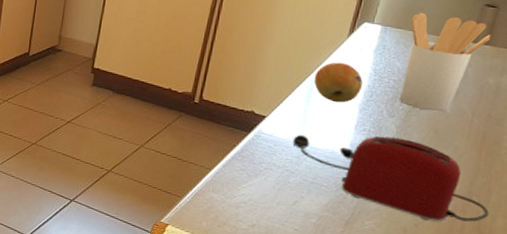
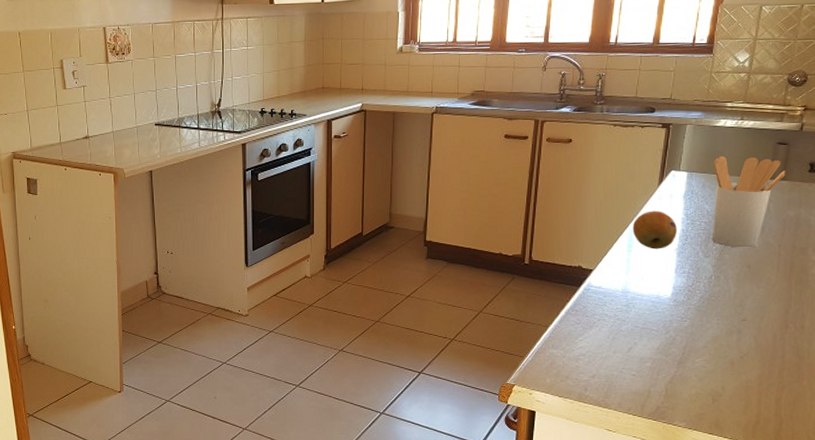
toaster: present [292,134,489,222] -> none [620,276,806,352]

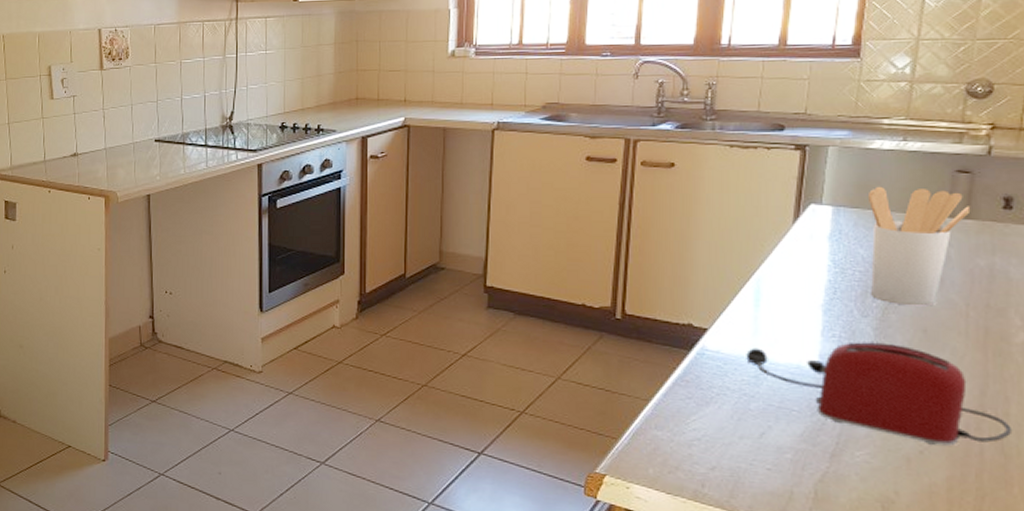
toaster: none [620,276,806,352] -> present [746,342,1013,446]
fruit: present [632,211,678,249] -> none [760,255,823,305]

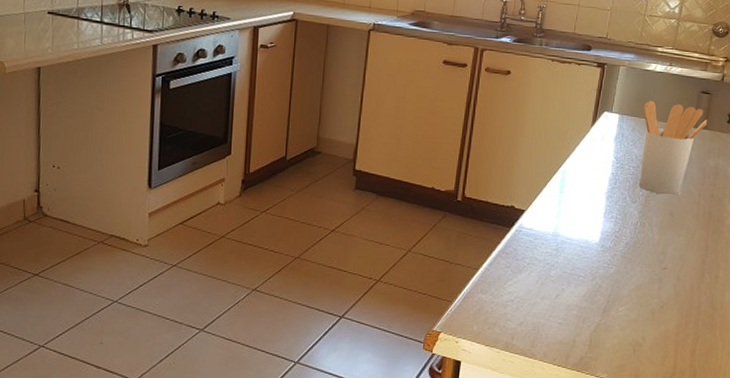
toaster: present [746,342,1013,446] -> none [551,222,719,301]

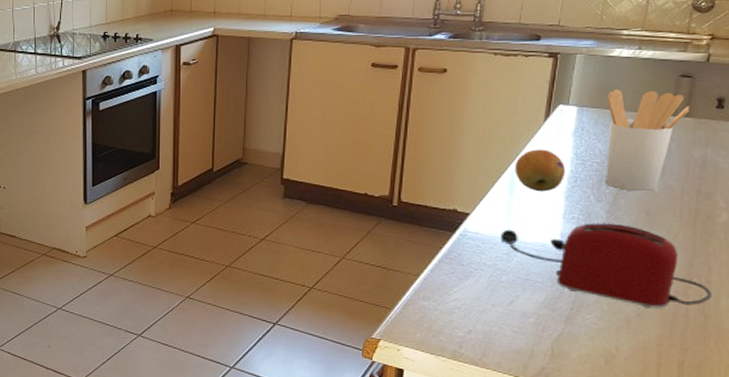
toaster: none [551,222,719,301] -> present [500,223,712,308]
fruit: none [565,152,608,192] -> present [514,149,566,192]

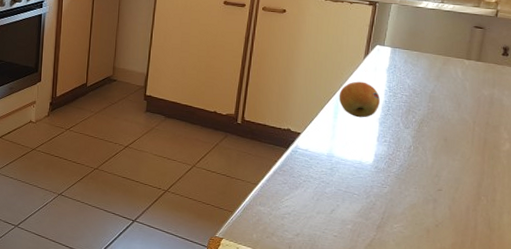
toaster: present [500,223,712,308] -> none [325,146,497,221]
utensil holder: present [605,89,690,192] -> none [412,34,482,123]

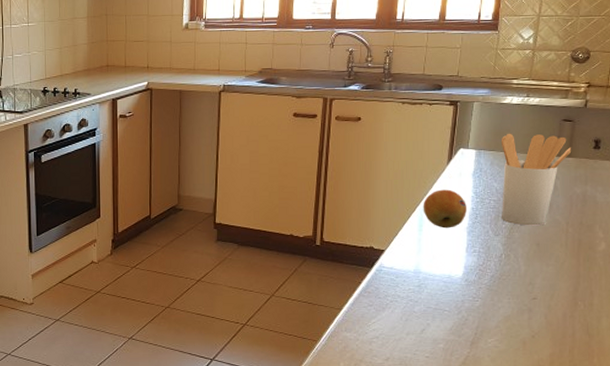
utensil holder: none [412,34,482,123] -> present [501,133,572,226]

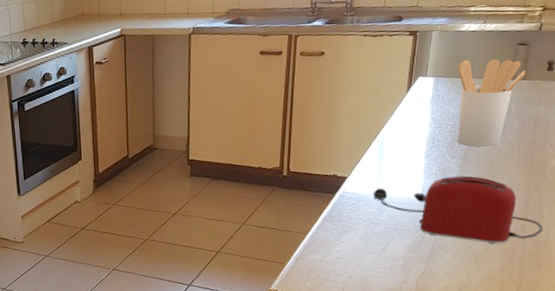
toaster: none [412,255,595,330] -> present [373,176,544,244]
fruit: present [423,189,468,229] -> none [383,116,426,154]

